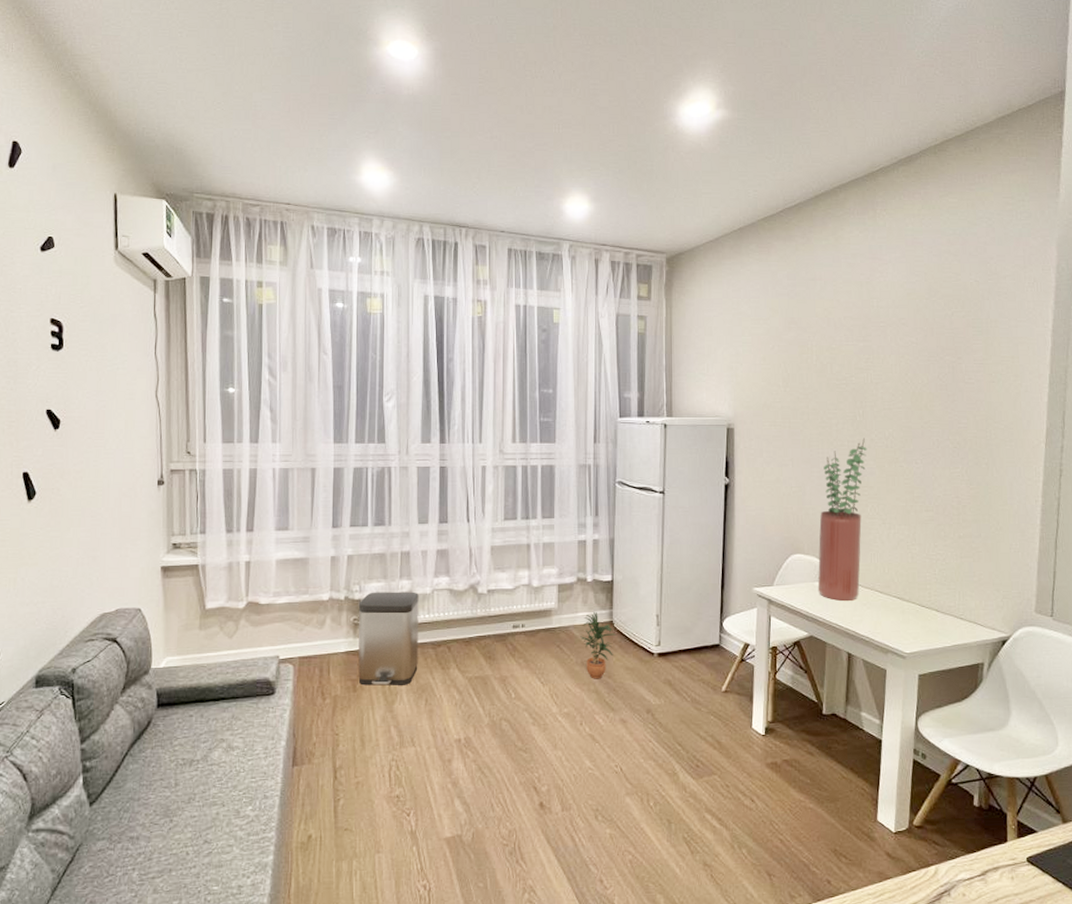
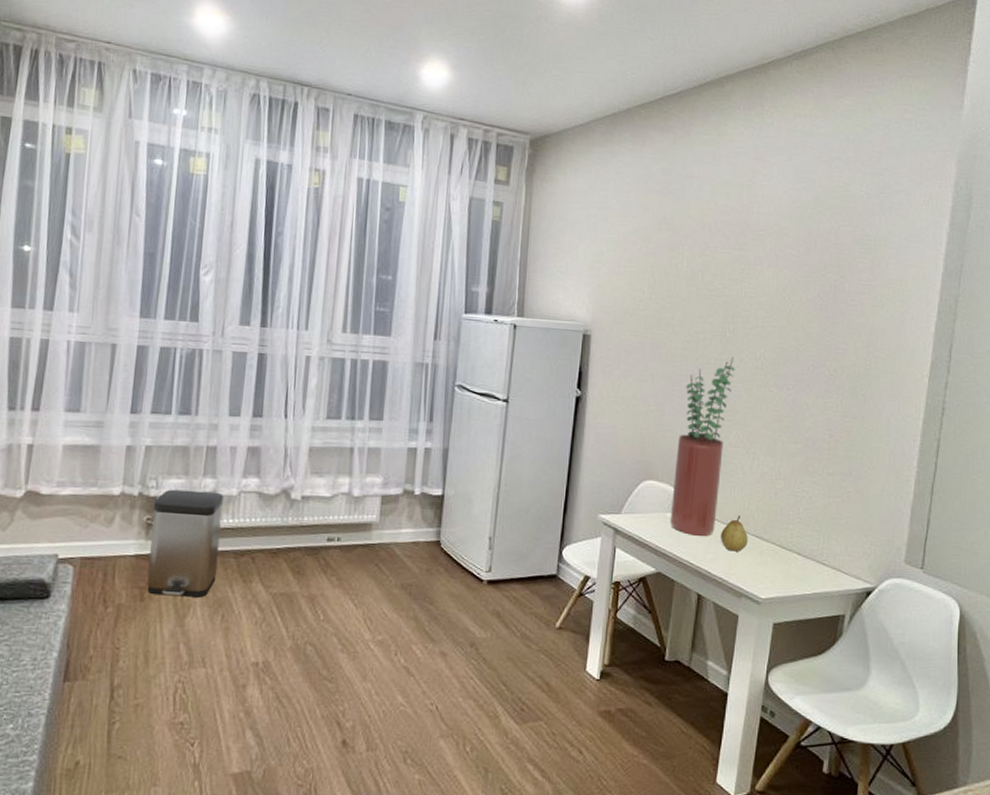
potted plant: present [580,611,617,679] -> none [402,528,443,605]
fruit: none [865,580,890,612] -> present [721,515,748,552]

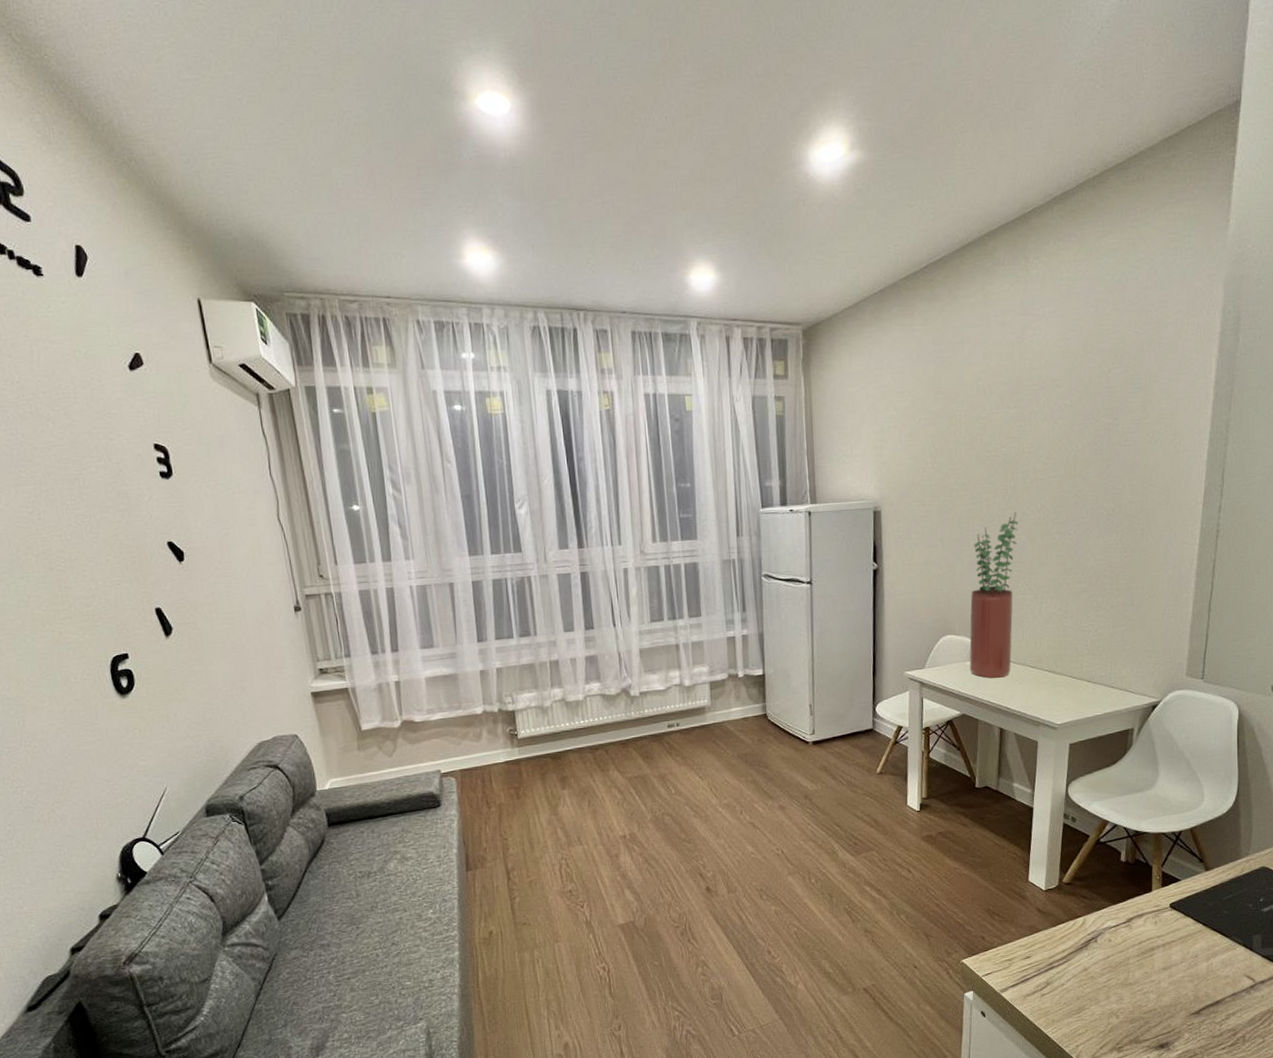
pedal bin: present [147,489,223,598] -> none [512,699,578,792]
fruit: present [721,515,748,552] -> none [1017,655,1042,687]

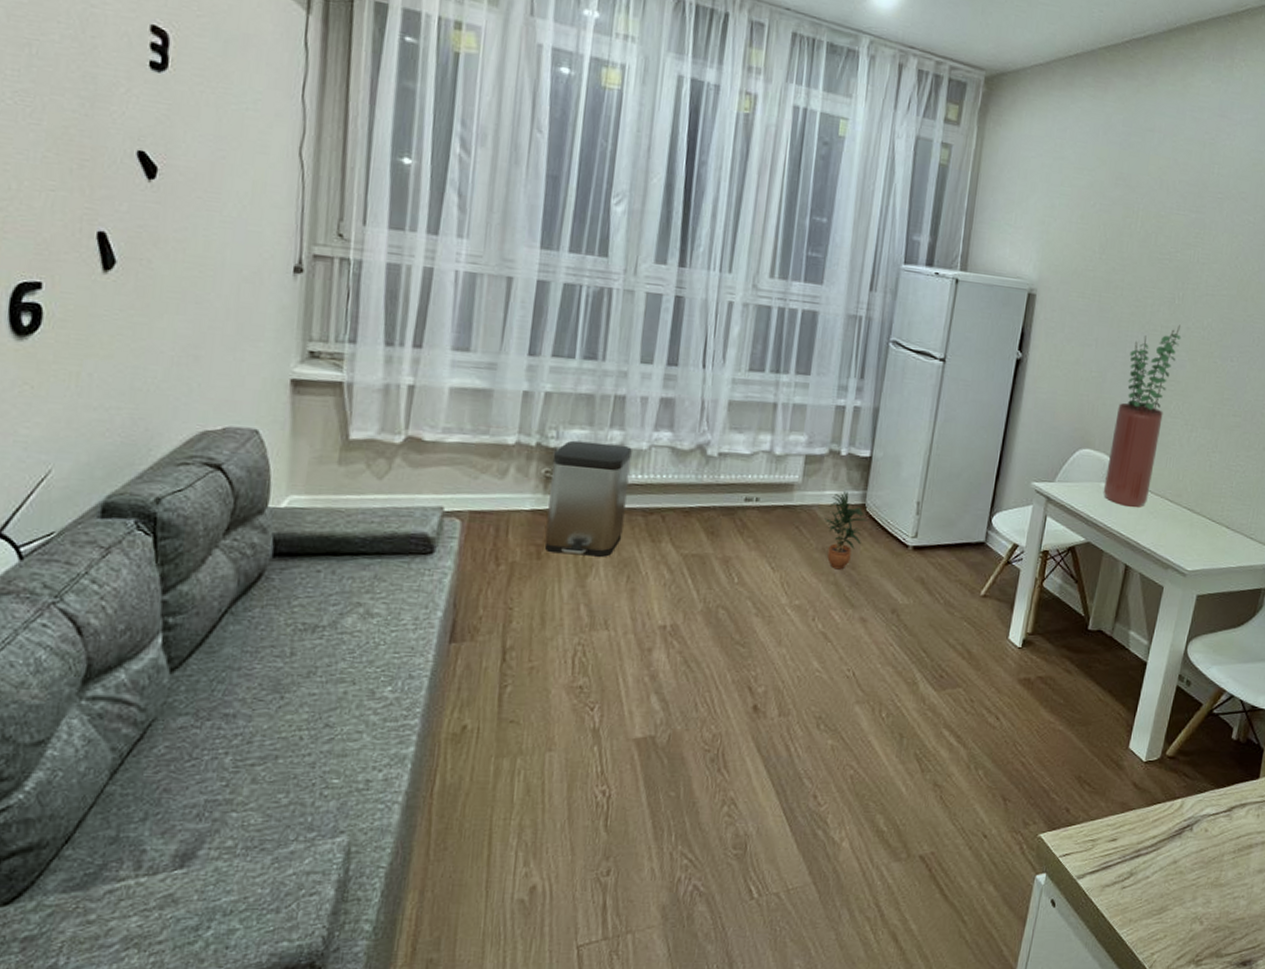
pedal bin: none [512,699,578,792] -> present [544,440,632,557]
potted plant: none [735,705,771,771] -> present [824,490,868,570]

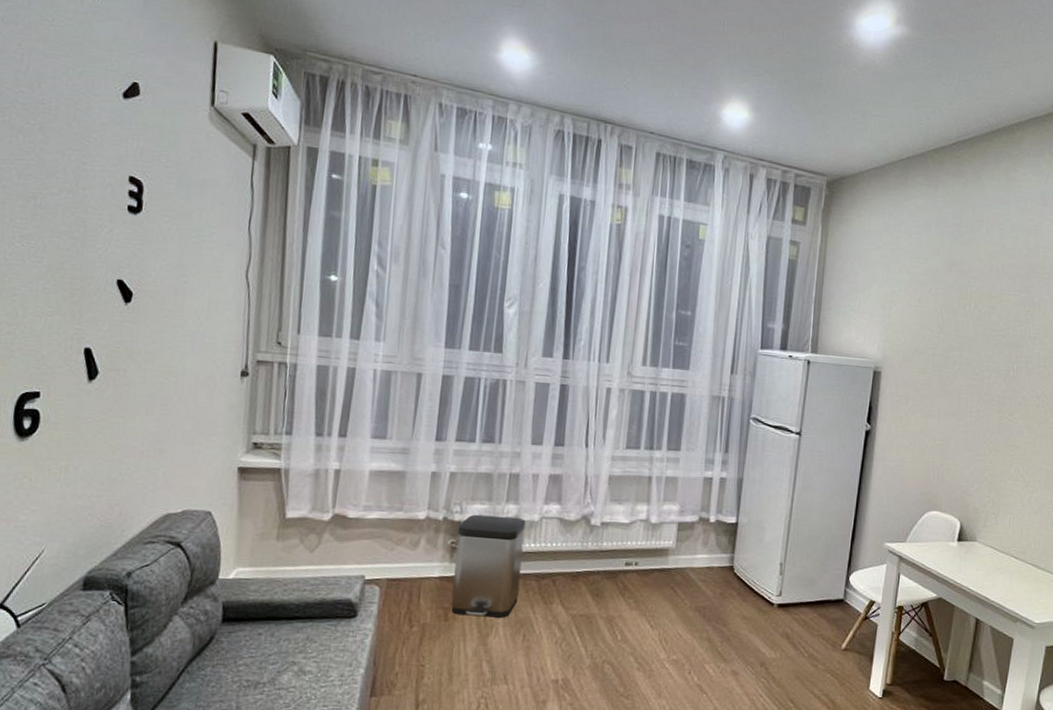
potted plant: present [824,490,868,570] -> none [697,554,736,627]
vase: present [1103,324,1181,507] -> none [951,394,1018,564]

